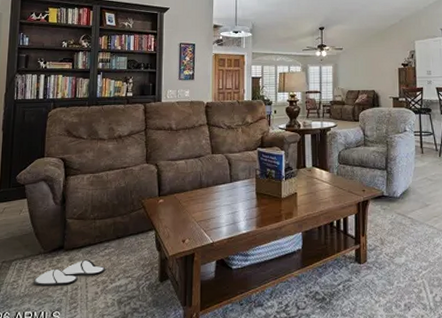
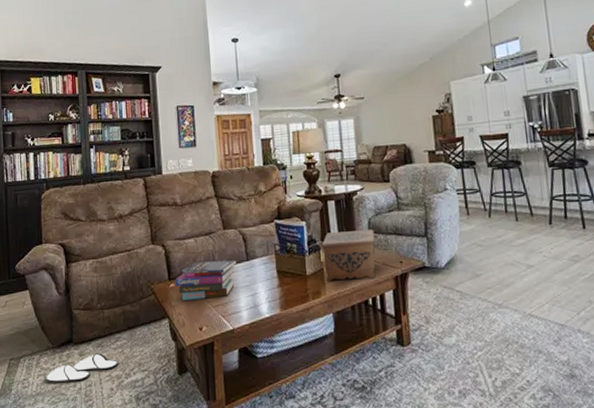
books: none [164,180,221,215] -> present [175,260,237,300]
decorative box: none [296,161,343,204] -> present [321,229,376,281]

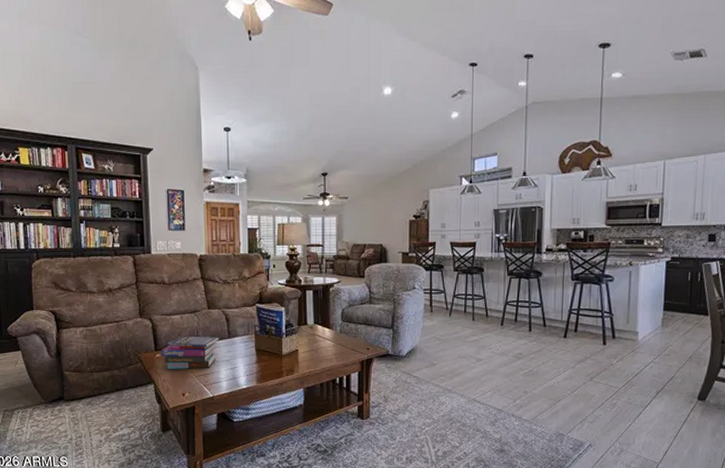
slippers: present [45,353,120,383] -> none [38,410,108,433]
decorative box: present [321,229,376,281] -> none [297,319,346,361]

